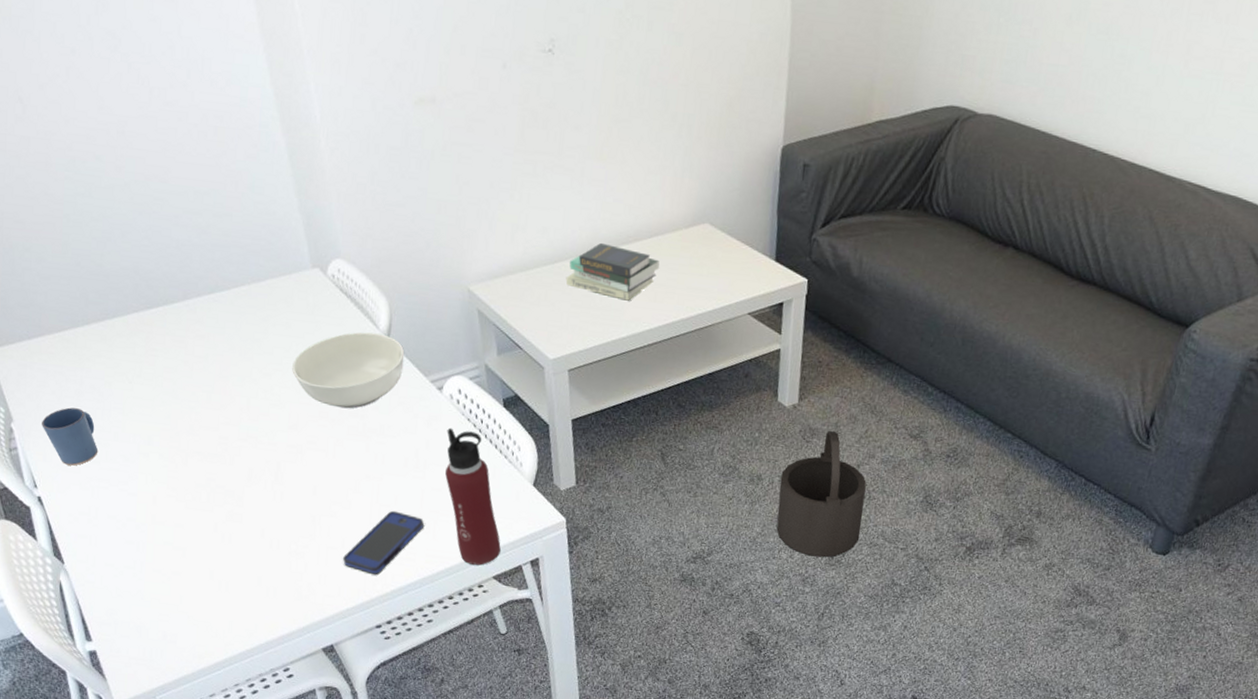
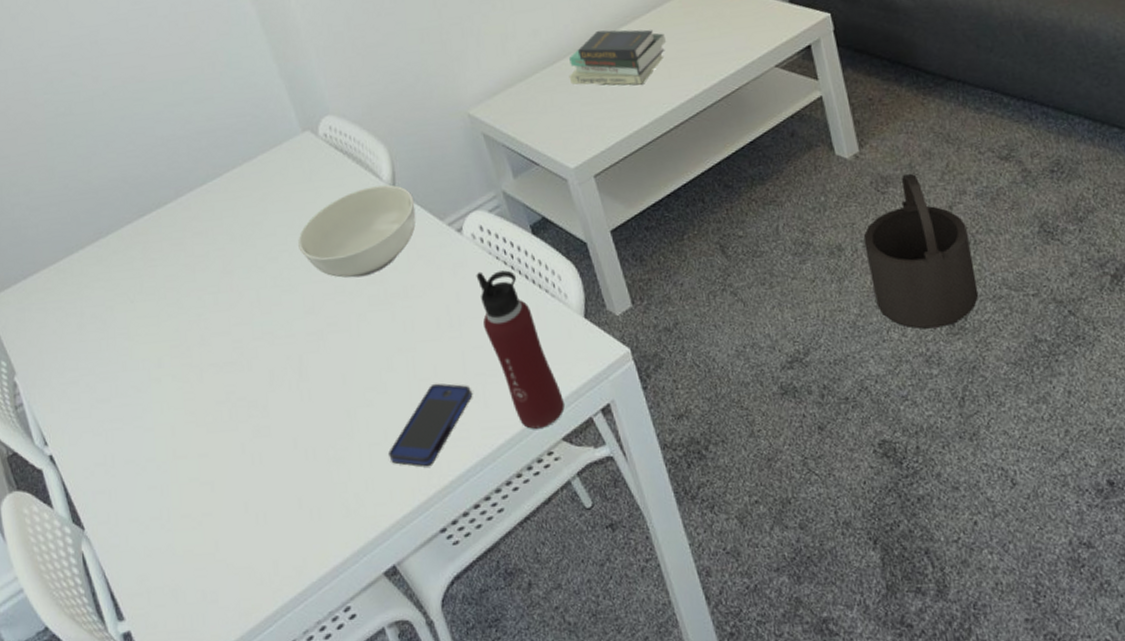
mug: present [42,407,99,466] -> none [46,343,108,412]

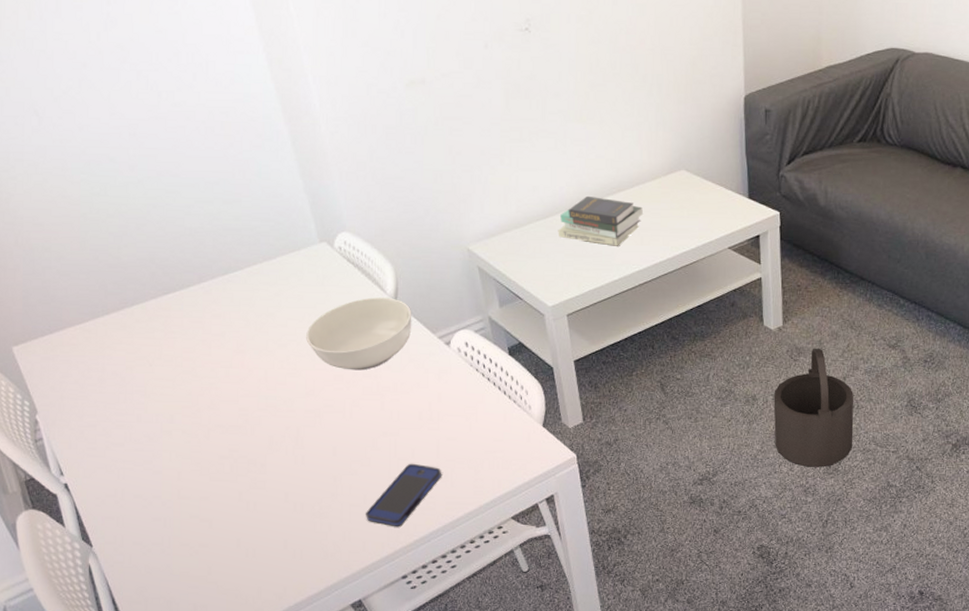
water bottle: present [476,270,565,429] -> none [457,379,517,508]

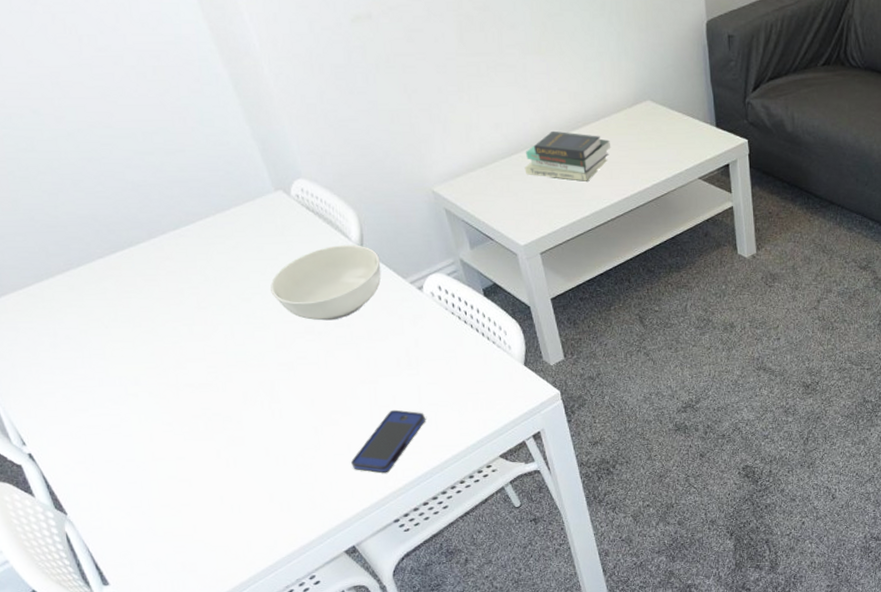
wooden bucket: present [773,349,853,467] -> none [751,274,828,389]

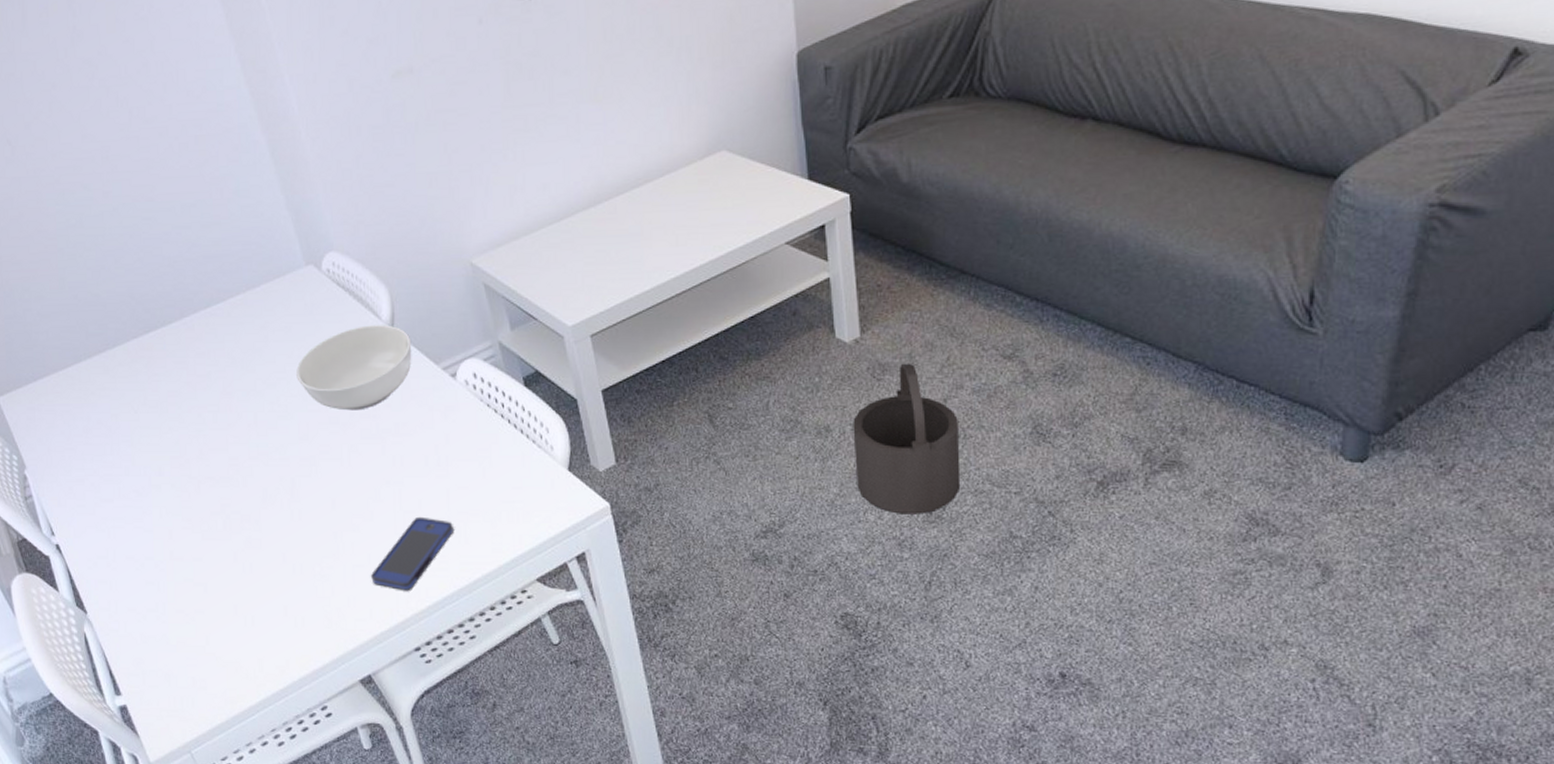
books: present [524,130,611,181] -> none [575,190,678,250]
wooden bucket: none [751,274,828,389] -> present [853,364,959,514]

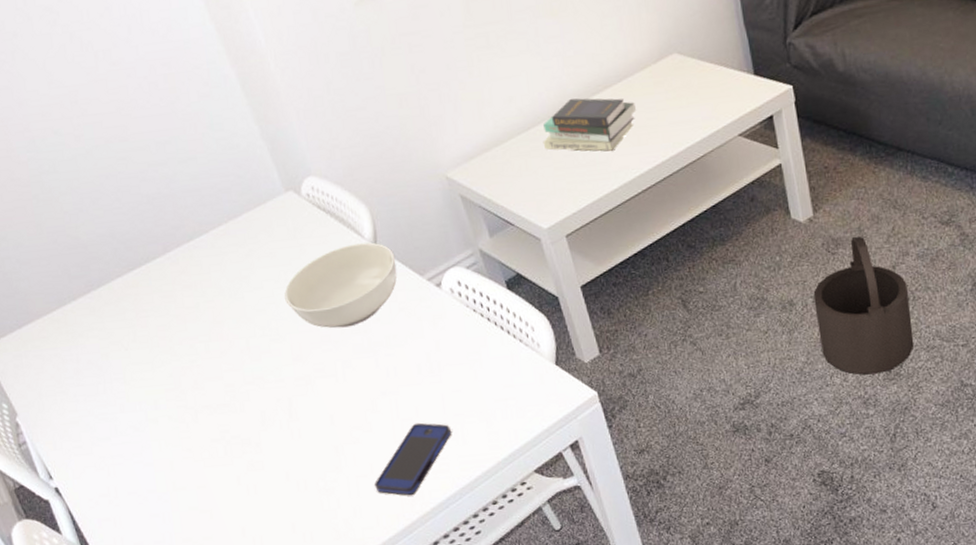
books: none [575,190,678,250] -> present [543,98,637,151]

